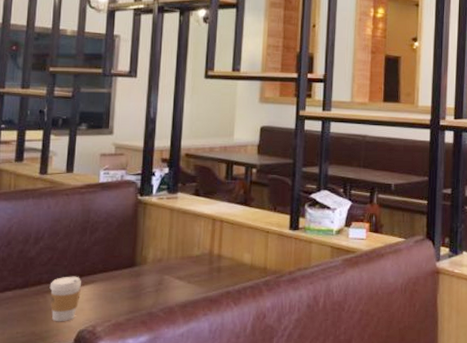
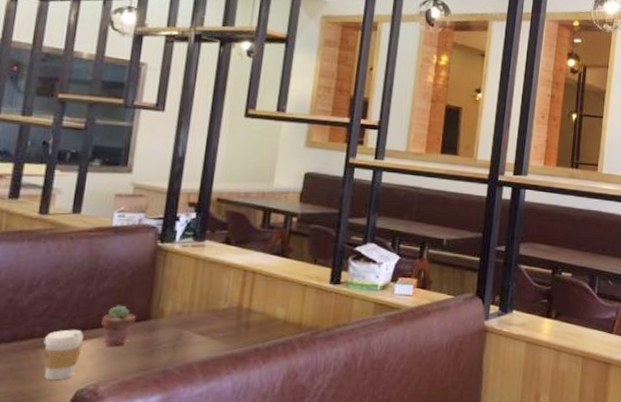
potted succulent: none [95,253,124,291] -> present [100,305,136,347]

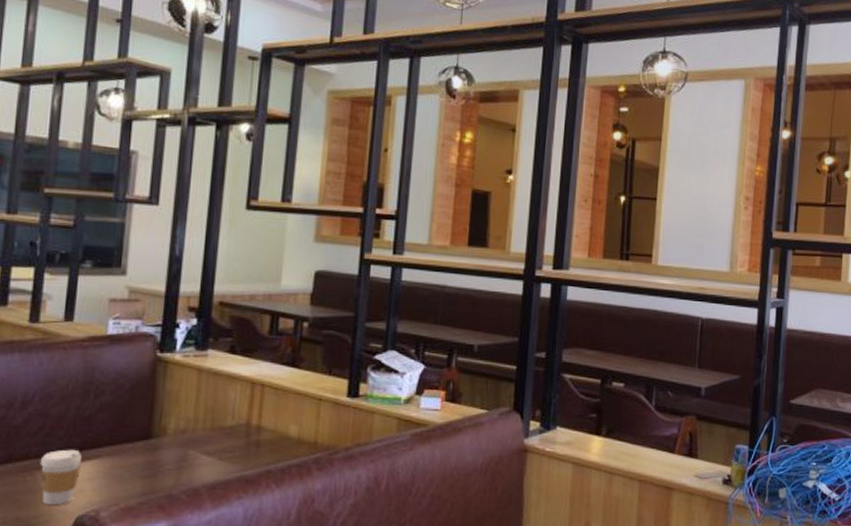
potted succulent: present [100,305,136,347] -> none [99,422,137,468]

